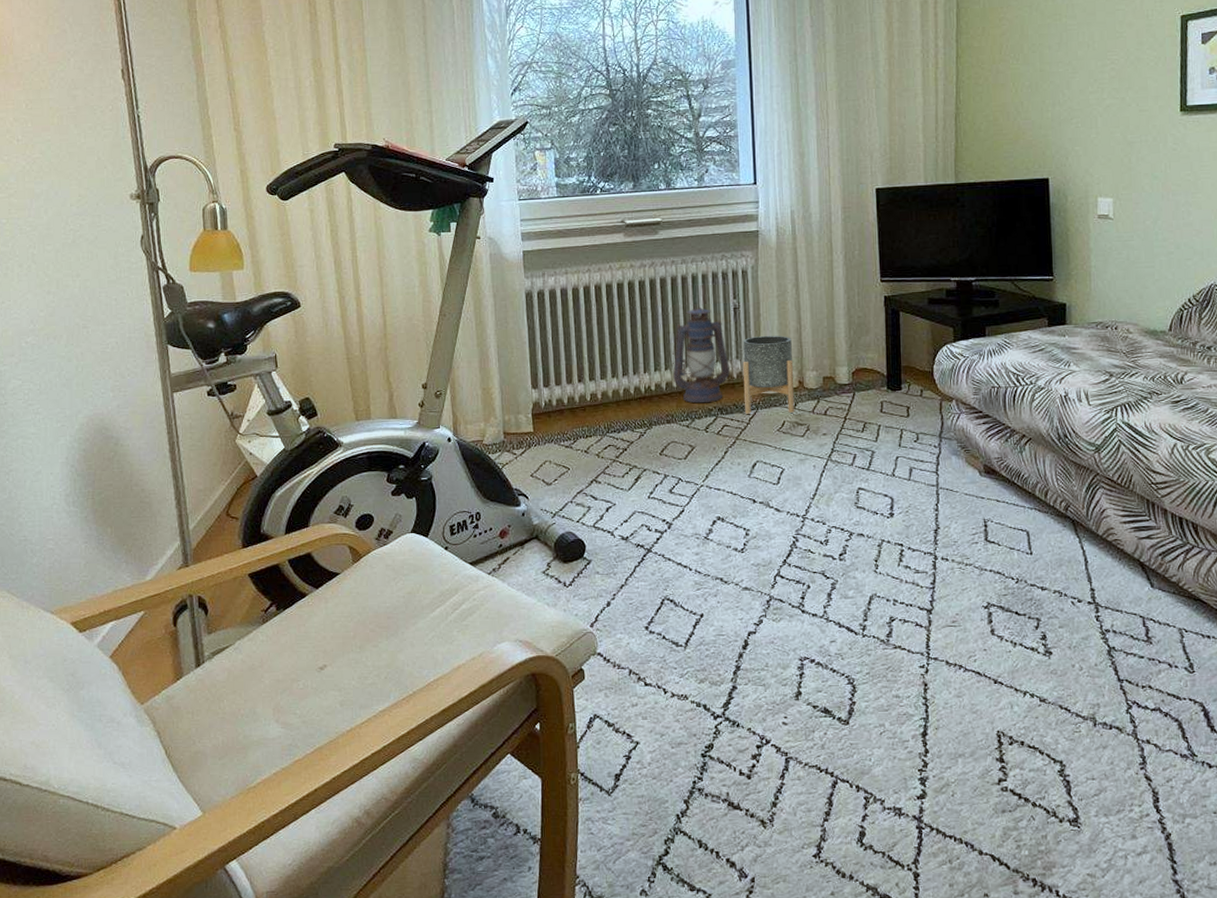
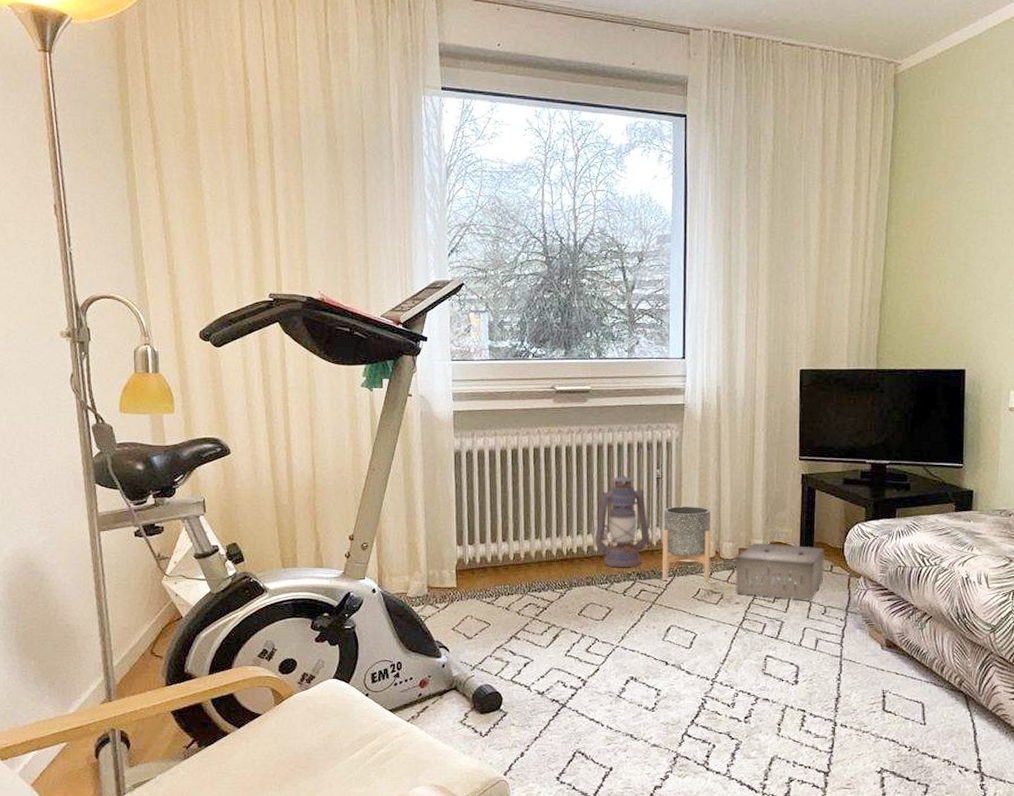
speaker: none [820,370,914,428] -> present [735,542,825,600]

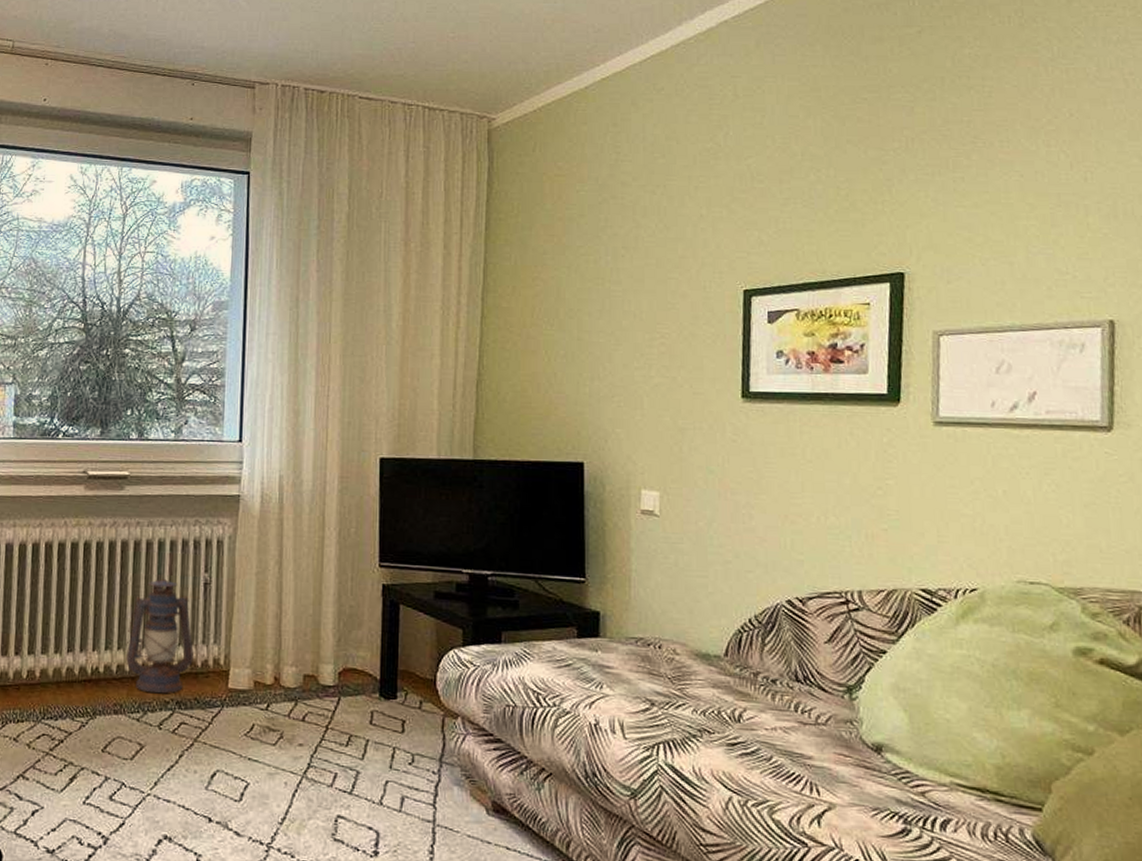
planter: present [662,506,711,581] -> none [207,619,270,715]
speaker: present [735,542,825,600] -> none [298,667,412,745]

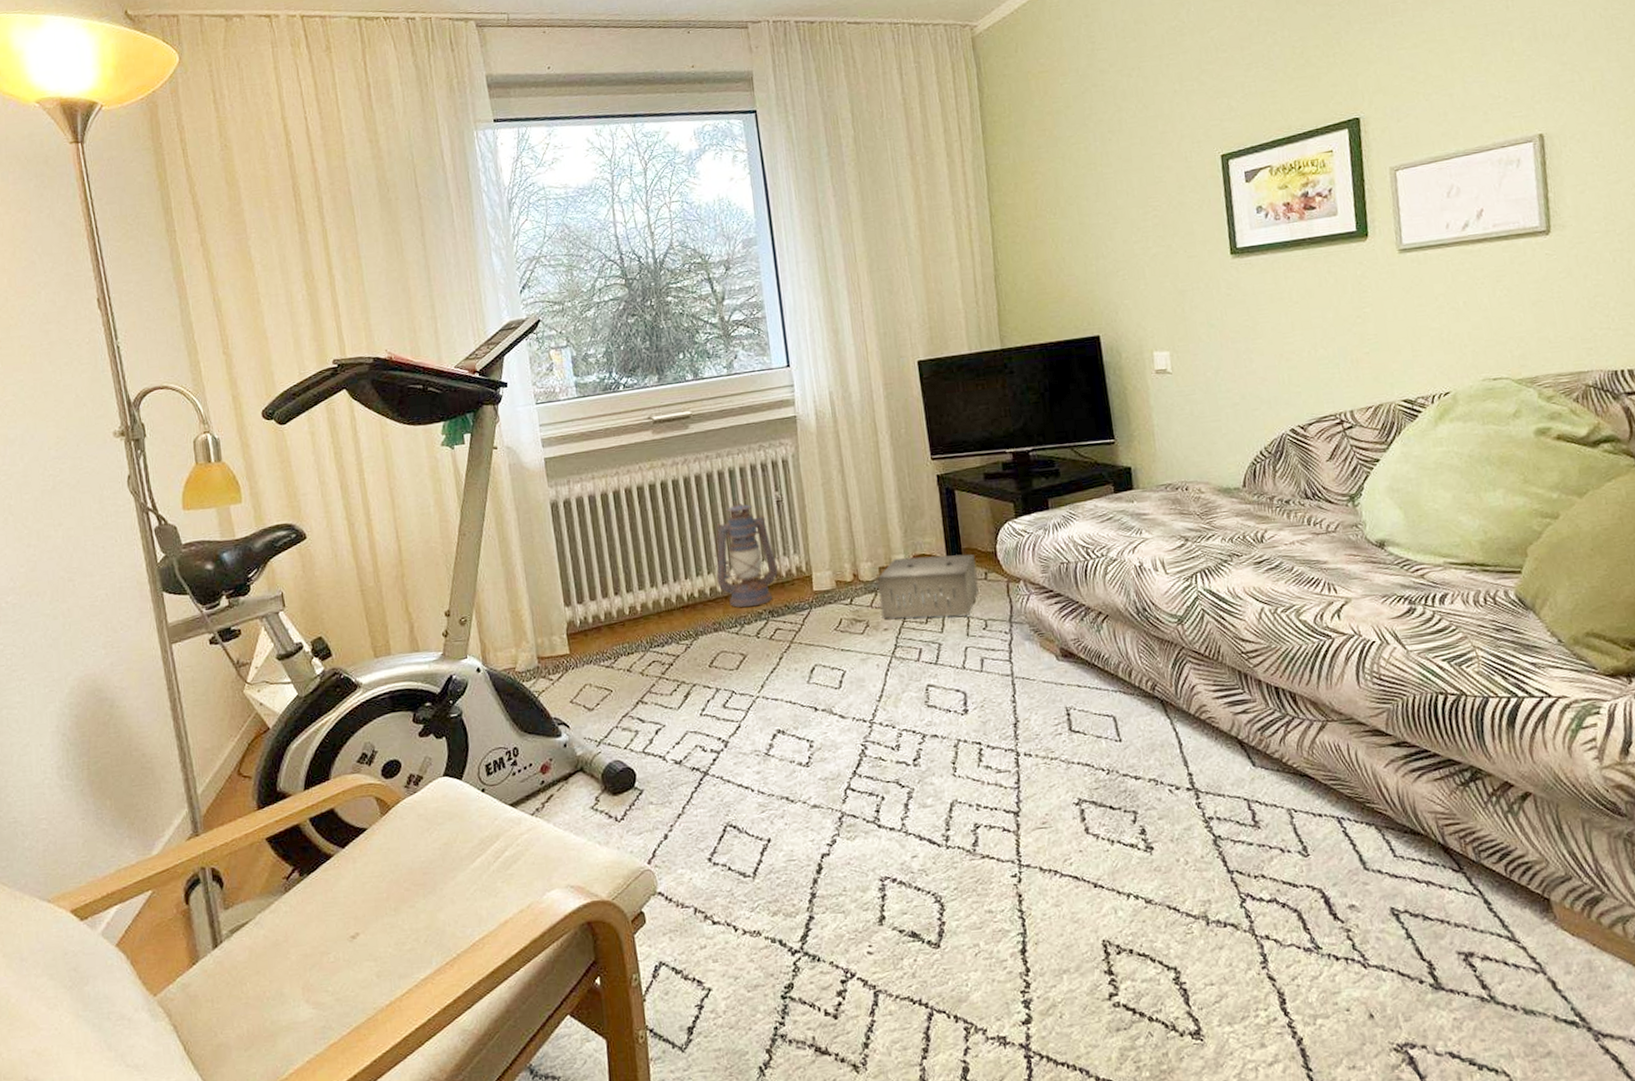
speaker: none [298,667,412,745] -> present [877,554,979,619]

